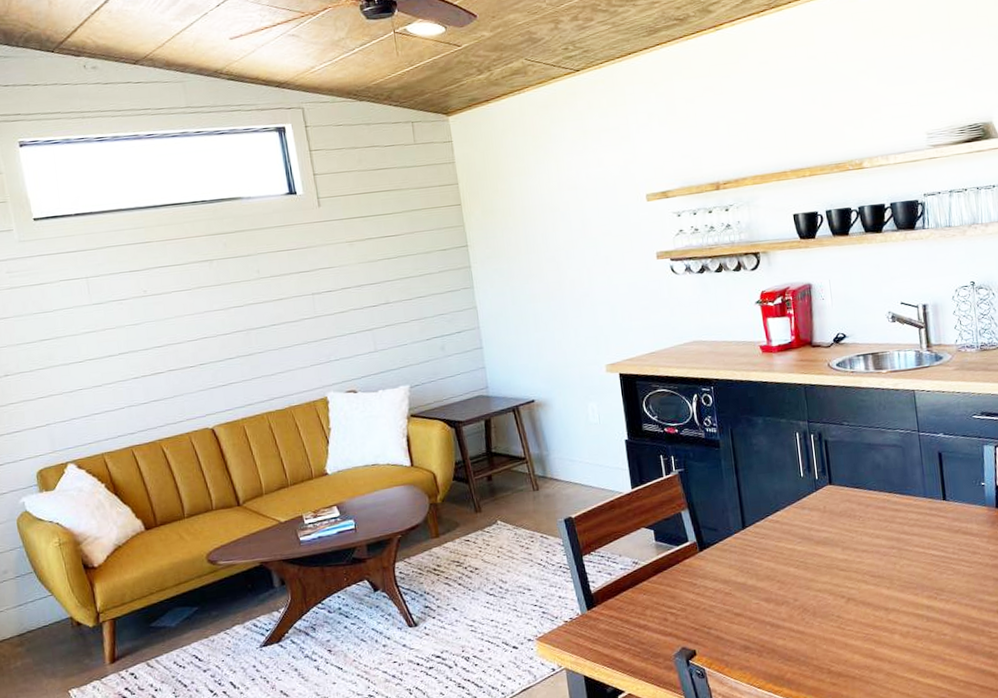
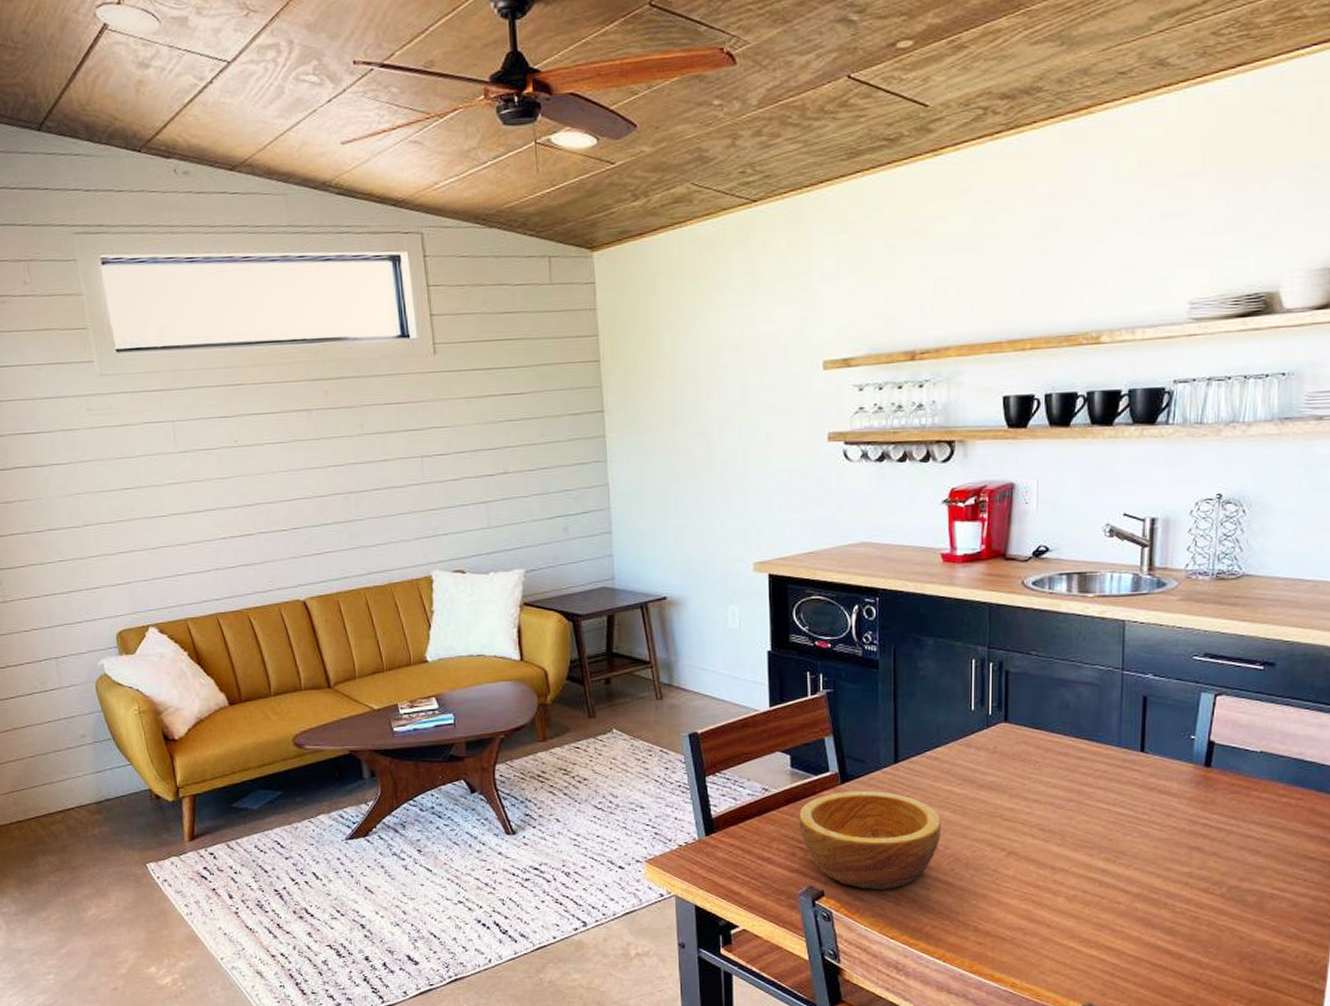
bowl: none [666,555,790,645] -> present [799,790,942,890]

